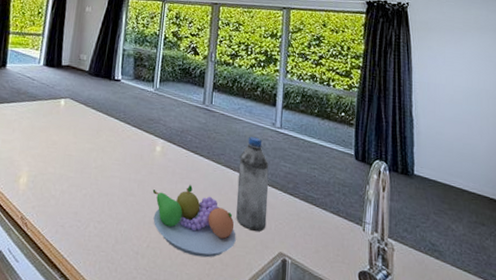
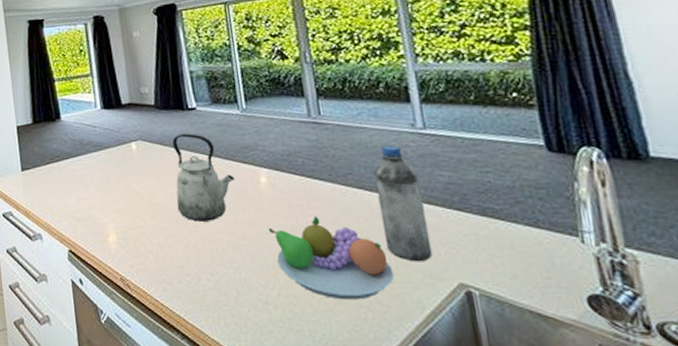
kettle: none [85,99,137,177] -> present [172,133,236,222]

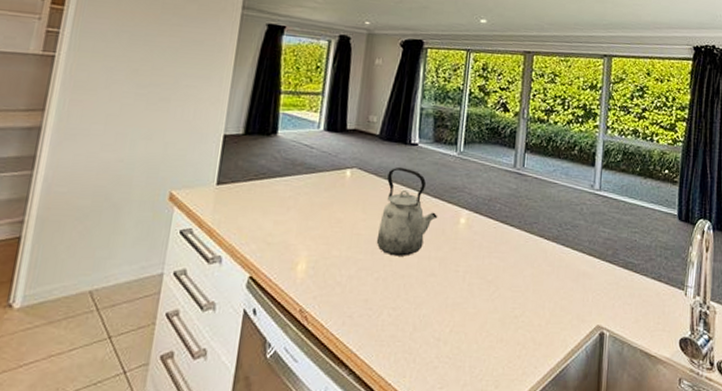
fruit bowl: present [268,217,394,300] -> none [456,259,550,338]
water bottle: present [373,145,433,261] -> none [550,201,587,304]

